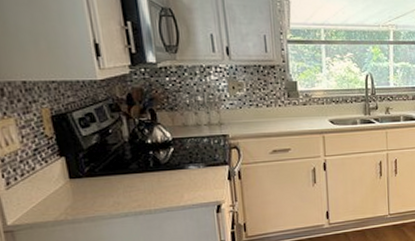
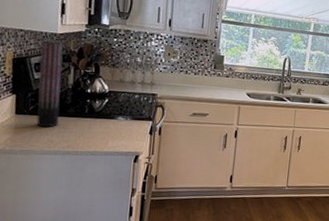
cylinder: none [80,90,122,189] -> present [36,40,63,128]

